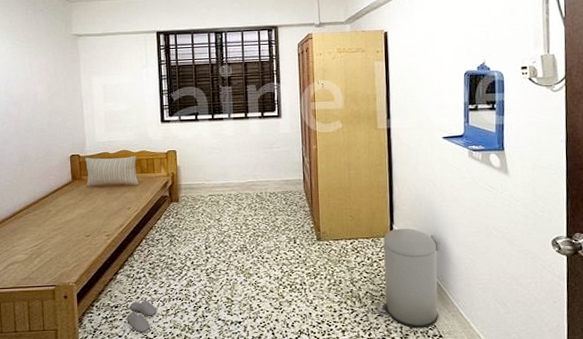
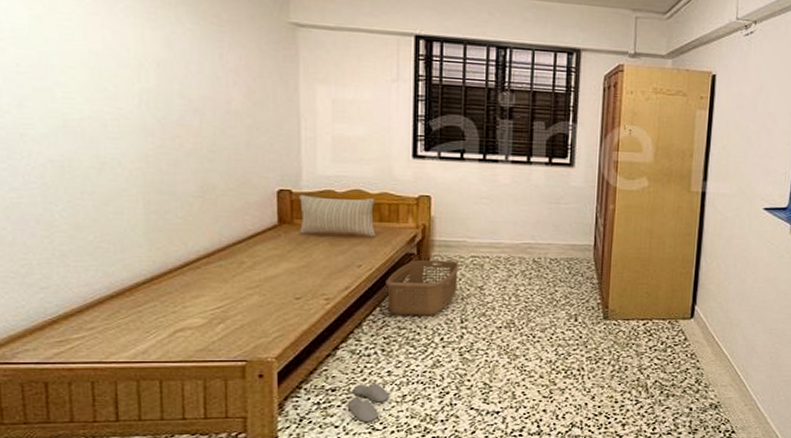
clothes hamper: none [148,200,201,245] -> present [386,259,460,316]
pedal bin: present [376,228,441,329] -> none [665,310,746,423]

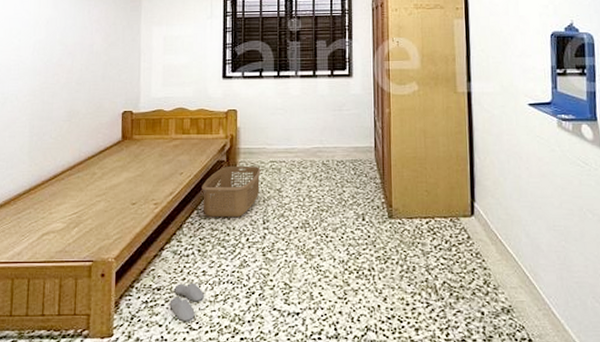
pillow: present [300,194,376,238] -> none [137,114,194,148]

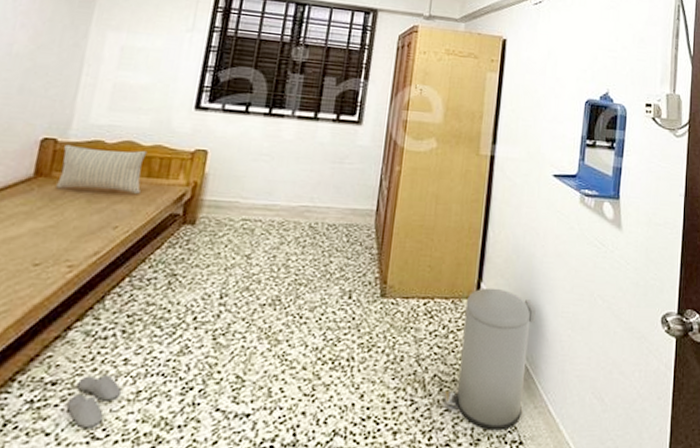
pillow: none [137,114,194,148] -> present [56,144,148,195]
clothes hamper: present [202,165,261,218] -> none [138,221,228,290]
pedal bin: none [455,207,529,330] -> present [444,287,536,431]

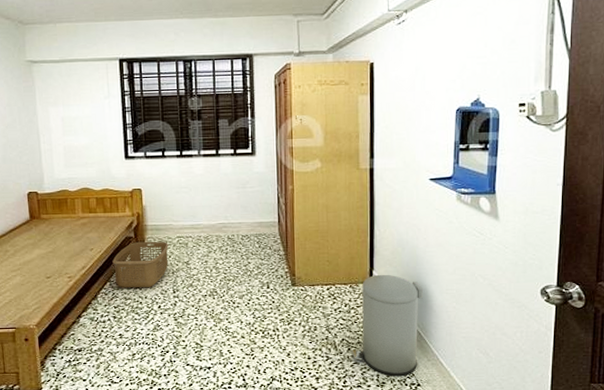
pillow: present [56,144,148,195] -> none [44,194,102,226]
slippers: present [67,374,121,429] -> none [92,344,122,377]
clothes hamper: none [138,221,228,290] -> present [112,241,169,288]

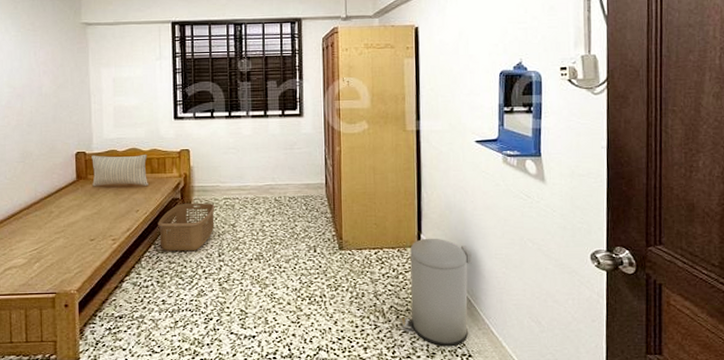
pillow: none [44,194,102,226] -> present [91,155,148,187]

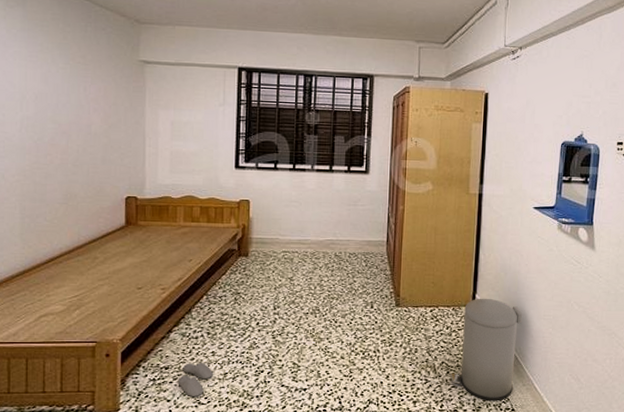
pillow: present [91,155,148,187] -> none [143,200,204,236]
slippers: none [133,310,164,346] -> present [179,362,213,398]
clothes hamper: present [158,203,215,252] -> none [212,254,273,304]

